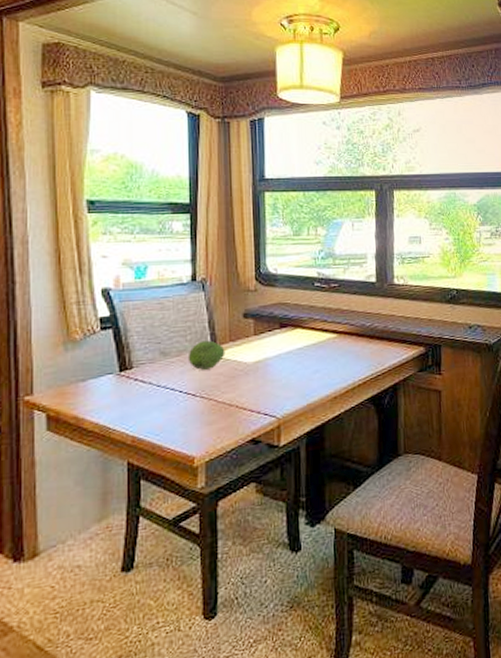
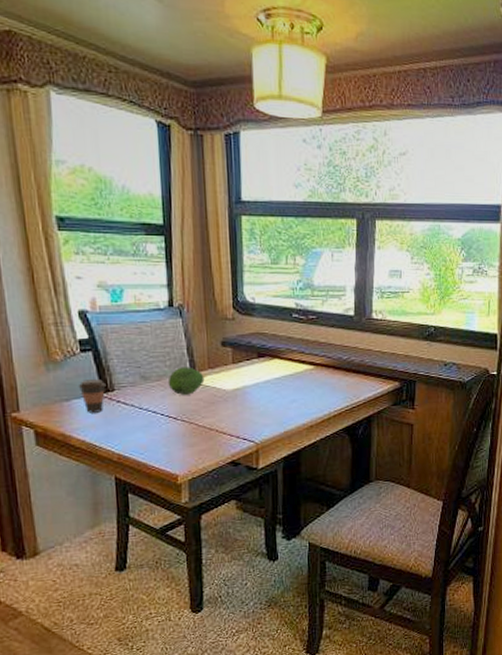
coffee cup: none [95,357,125,393] -> present [78,379,106,413]

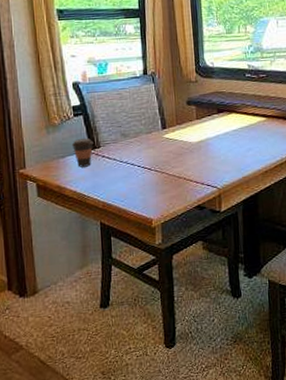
fruit: present [167,366,205,395] -> none [143,124,174,149]

